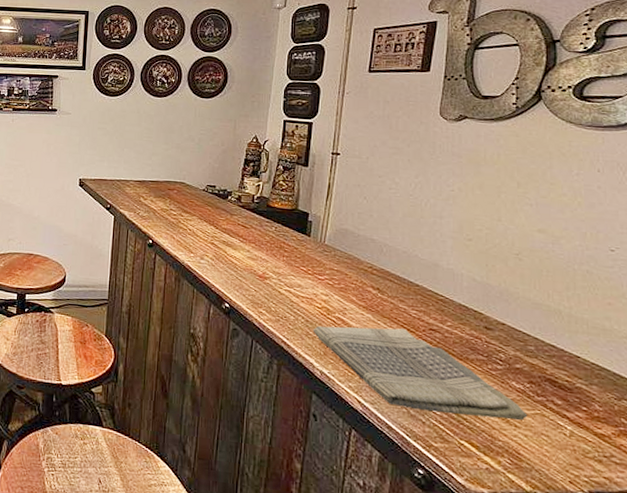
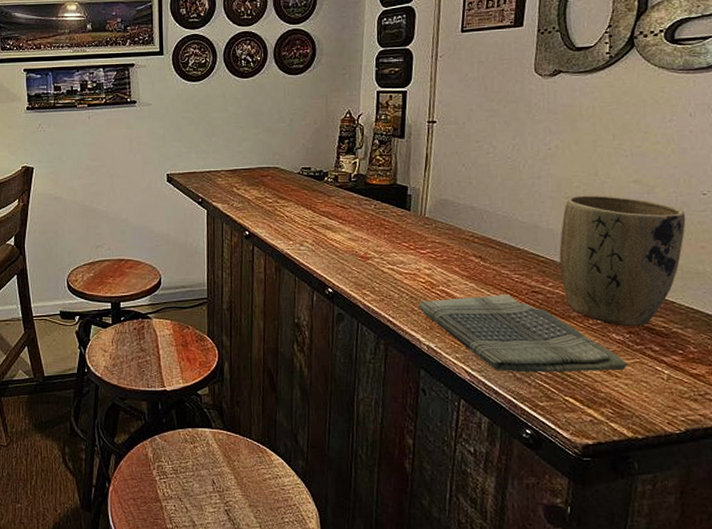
plant pot: none [459,238,593,378] -> present [559,195,686,327]

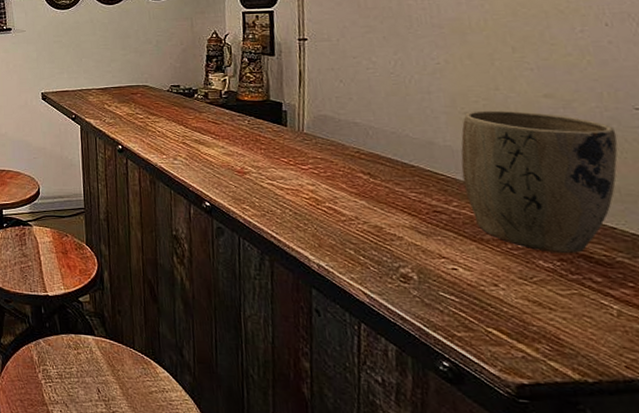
dish towel: present [418,294,628,373] -> none [304,213,564,303]

